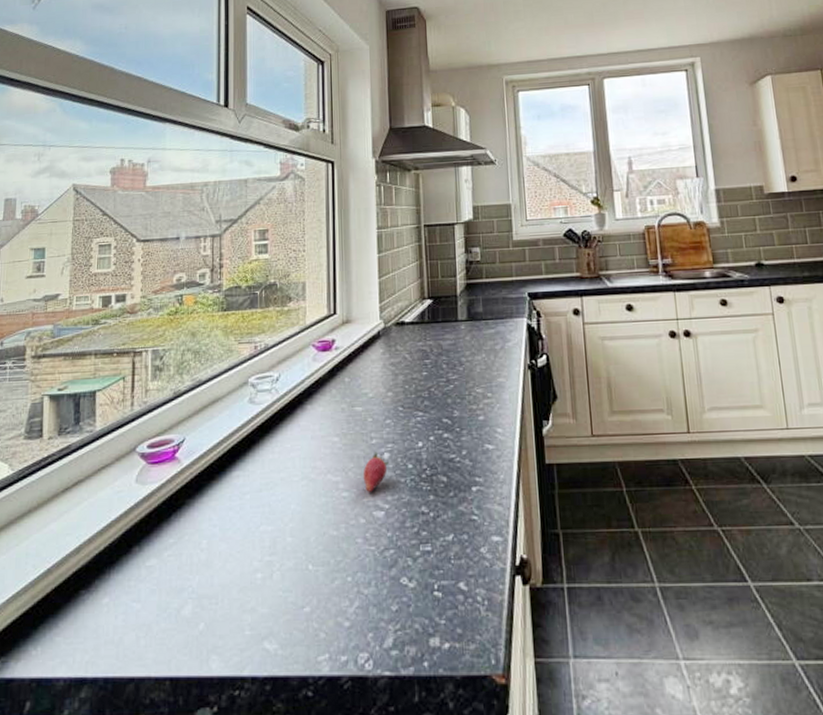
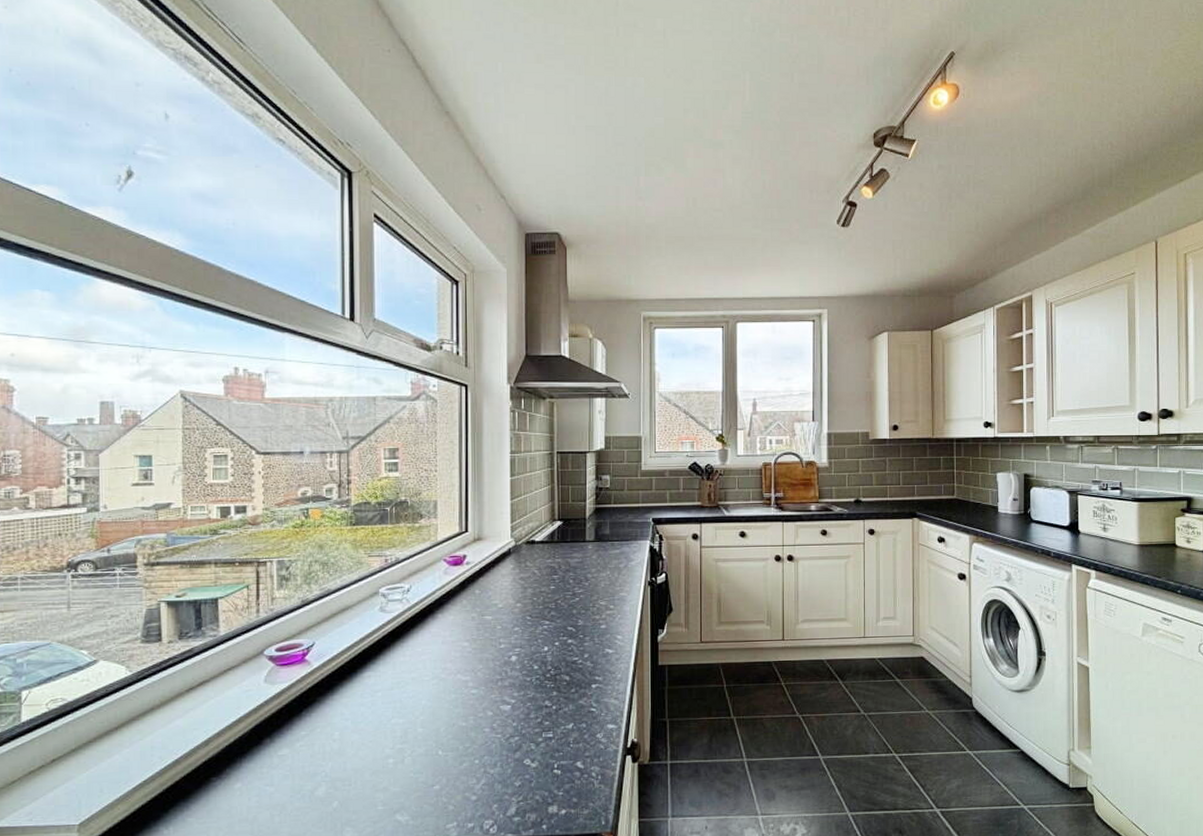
fruit: present [363,452,389,493] -> none [491,655,516,690]

